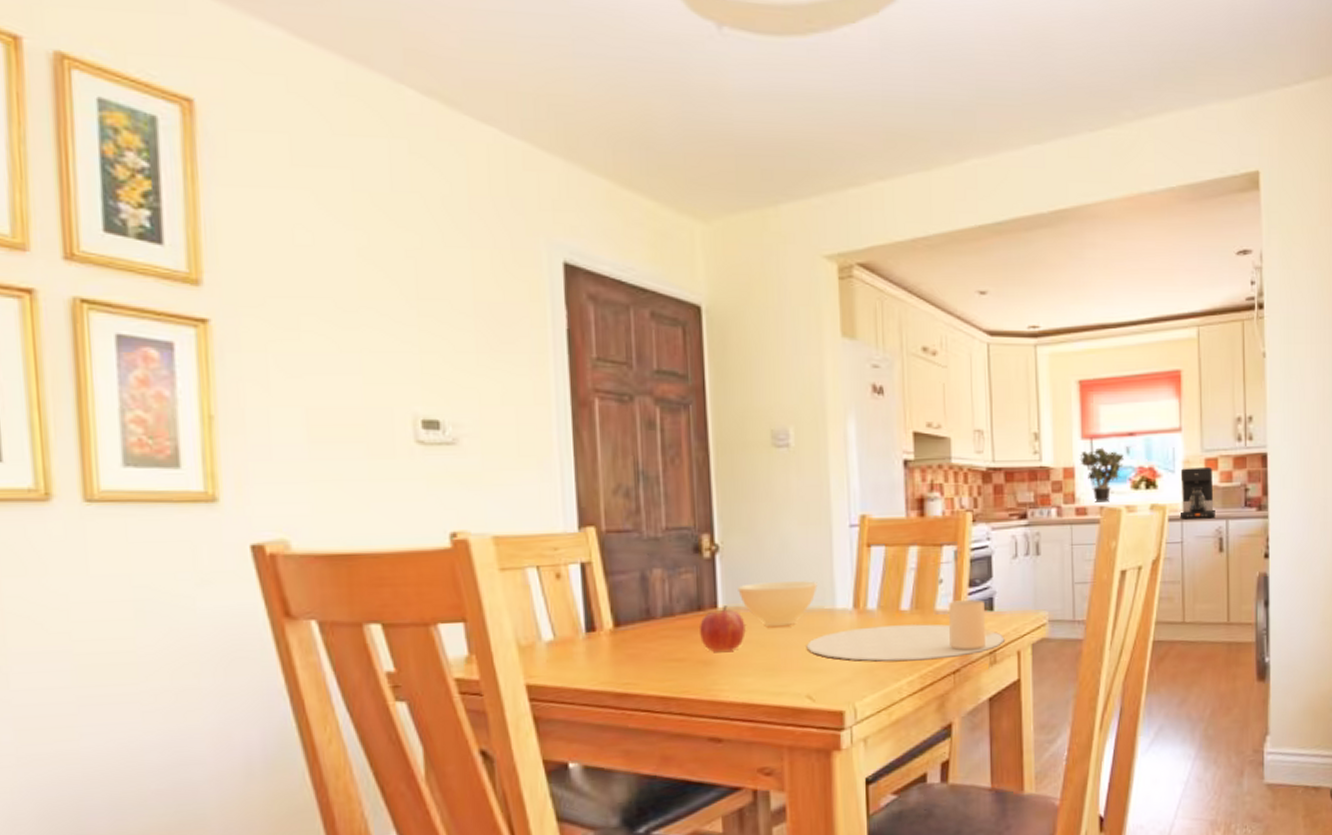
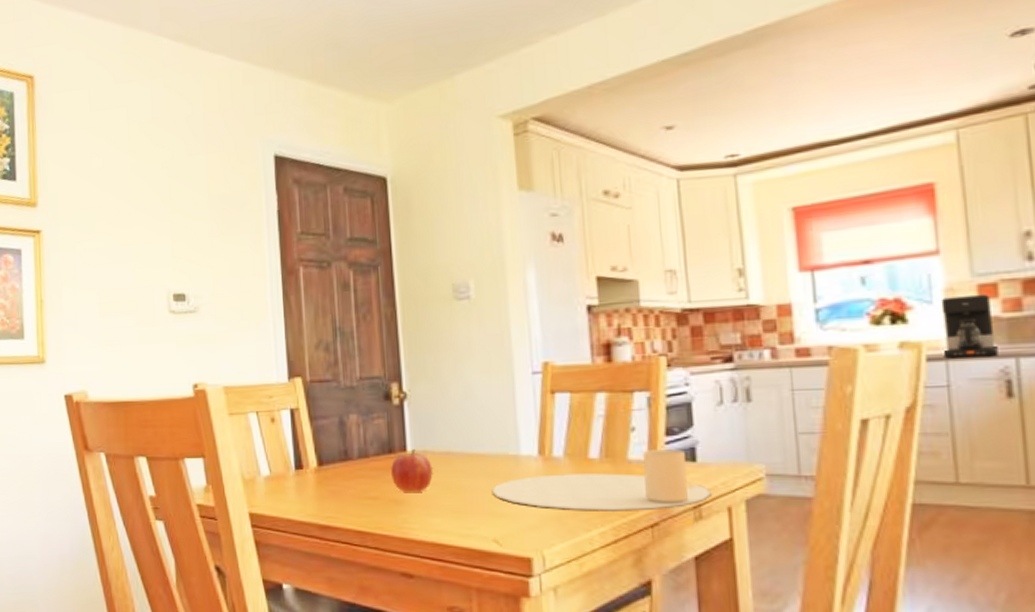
bowl: present [738,581,818,628] -> none [425,427,501,471]
potted plant: present [1079,447,1124,502] -> none [797,279,858,342]

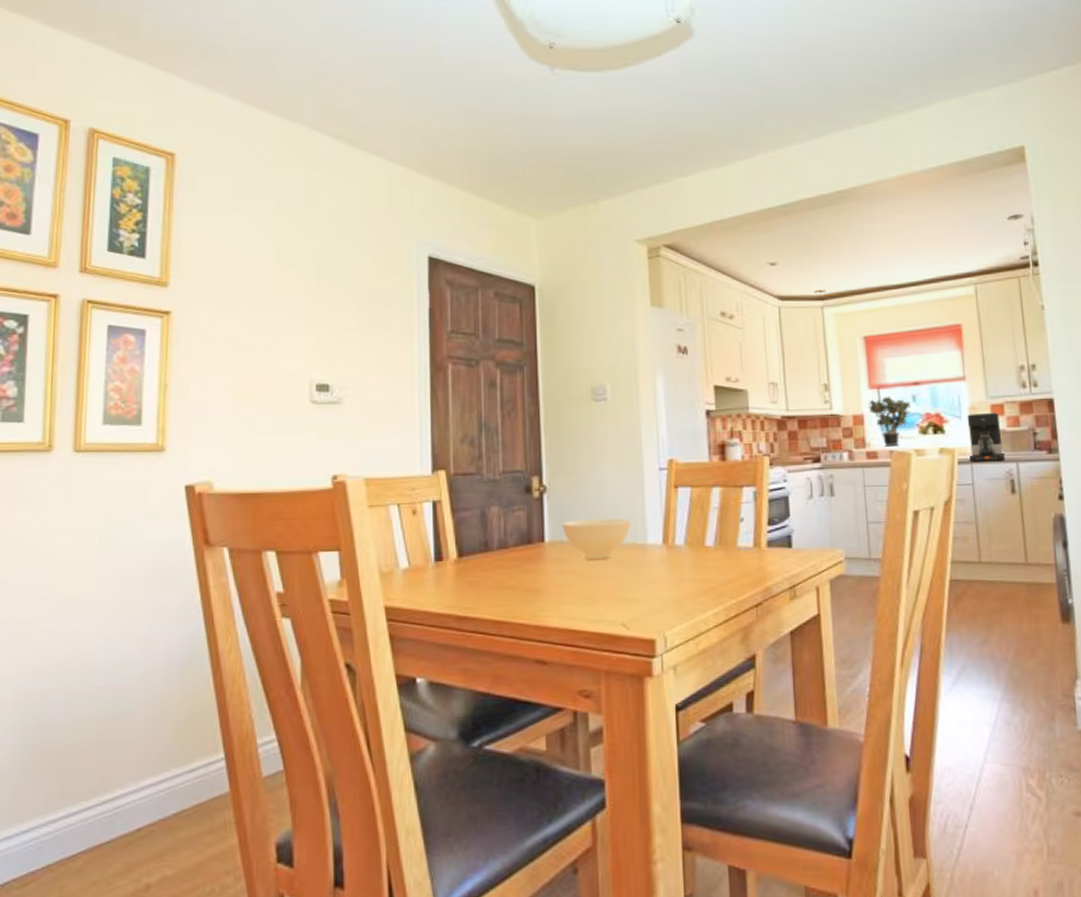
fruit: present [391,449,433,493] -> none [529,540,568,582]
bowl: none [425,427,501,471] -> present [562,518,631,560]
placemat: present [491,473,711,511] -> none [621,559,804,595]
cup: present [643,449,689,503] -> none [750,537,786,585]
potted plant: none [797,279,858,342] -> present [868,396,911,447]

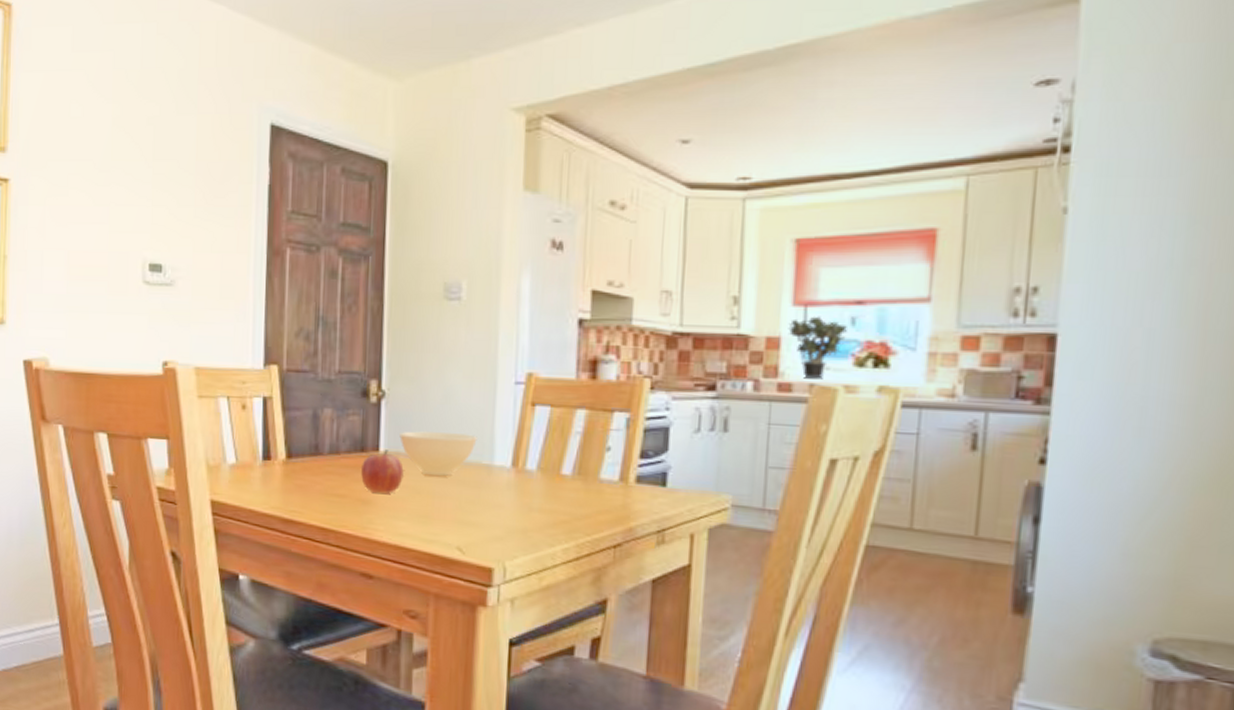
fruit: none [529,540,568,582] -> present [361,450,404,495]
coffee maker: present [967,412,1005,462] -> none [919,345,971,409]

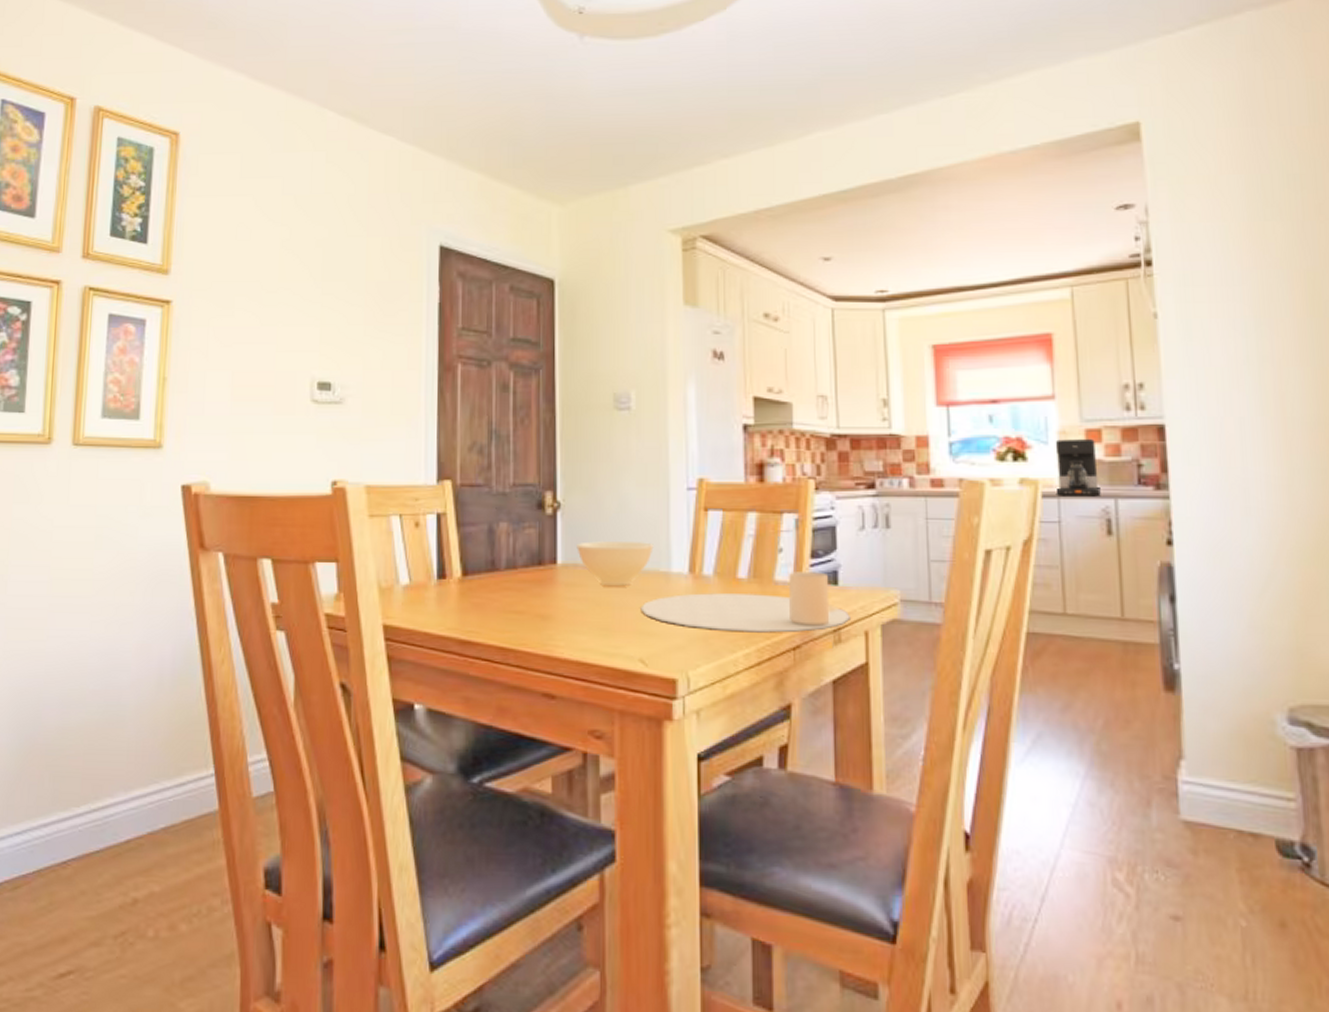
fruit: present [361,450,404,495] -> none [539,562,582,609]
placemat: none [460,487,677,532] -> present [640,593,850,633]
cup: none [612,471,656,526] -> present [789,572,830,626]
potted plant: present [788,316,847,379] -> none [934,415,986,474]
coffee maker: none [919,345,971,409] -> present [1055,438,1101,497]

